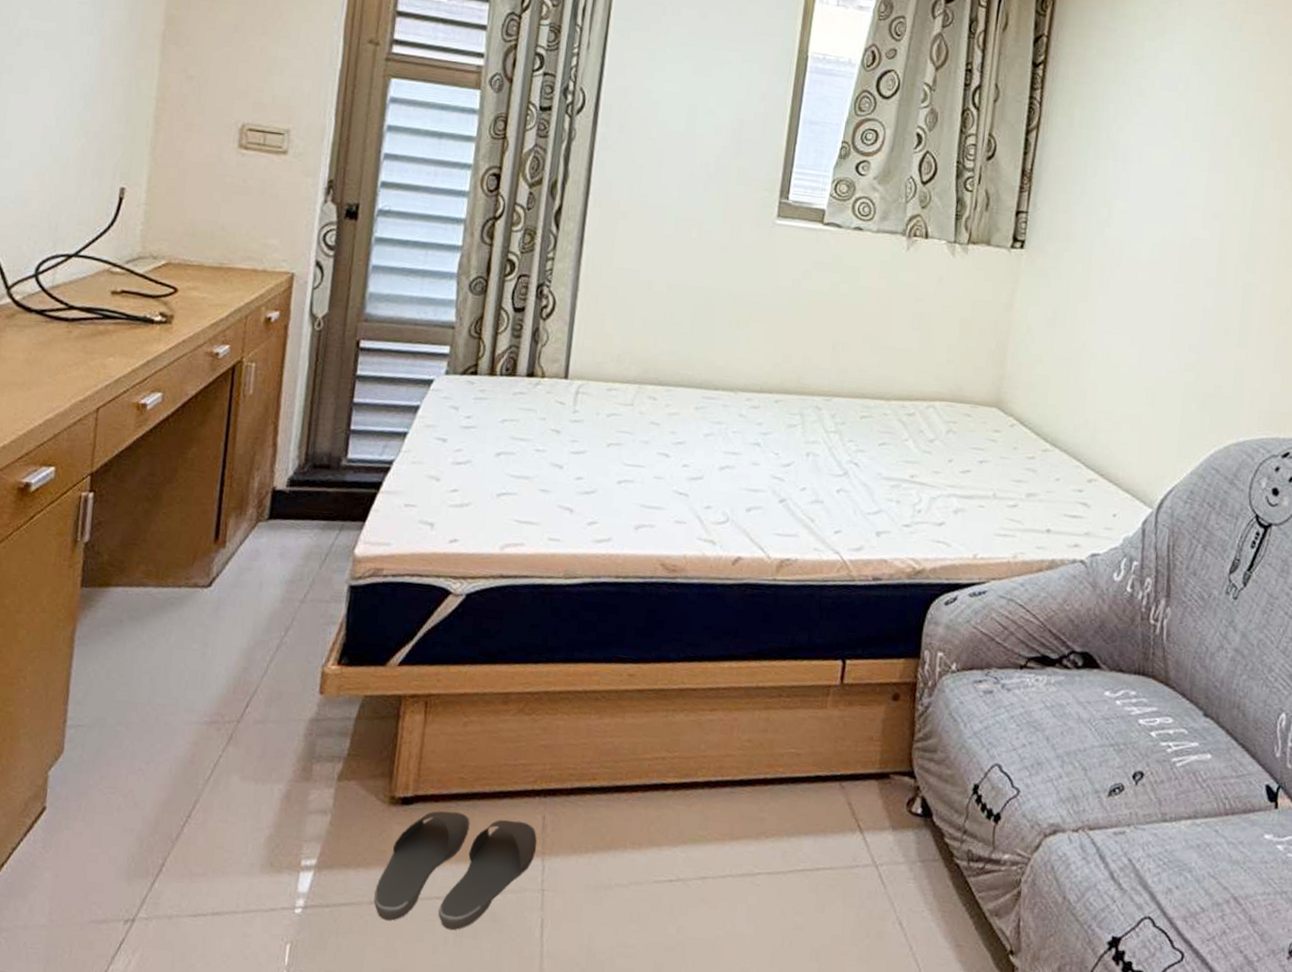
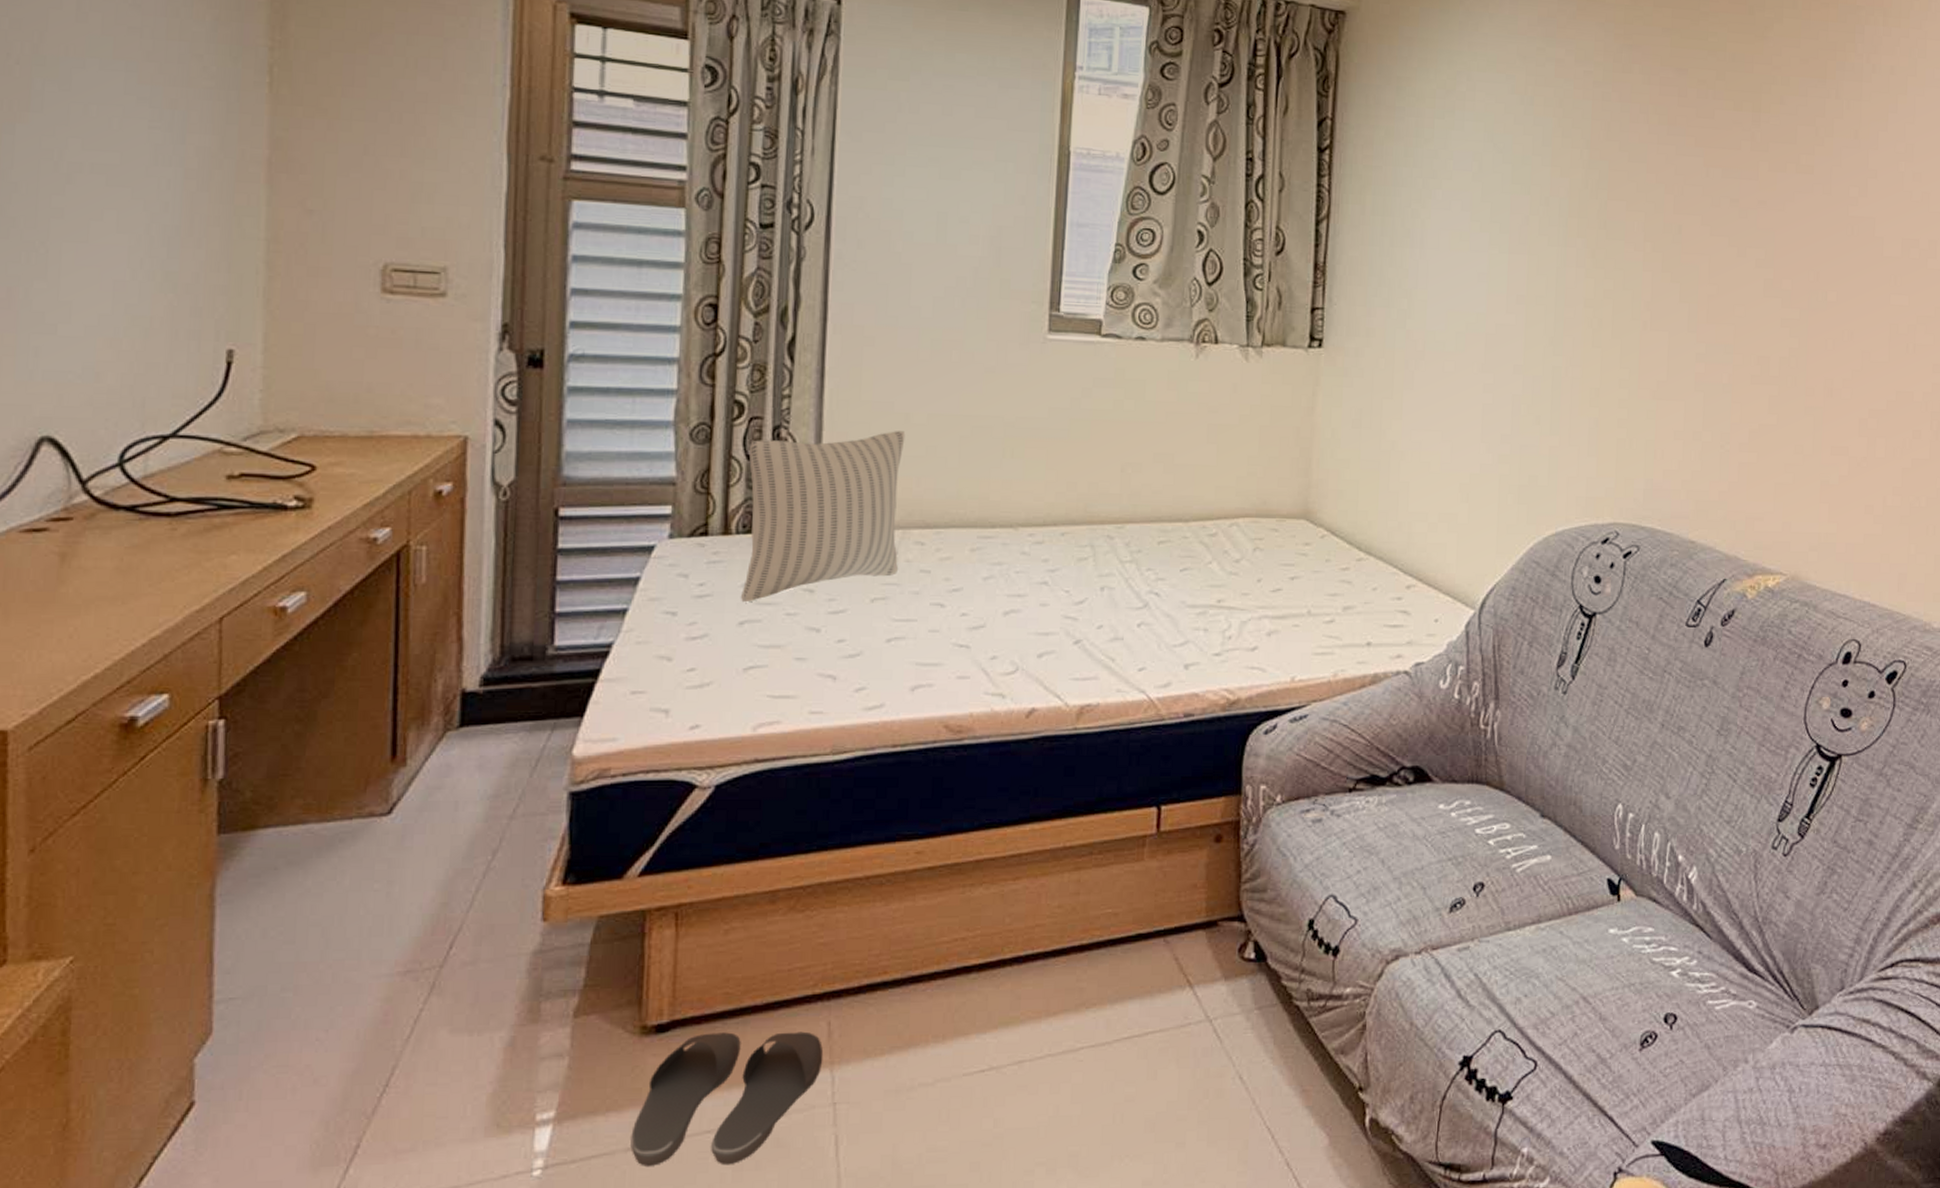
pillow: none [499,295,648,437] -> present [740,431,906,603]

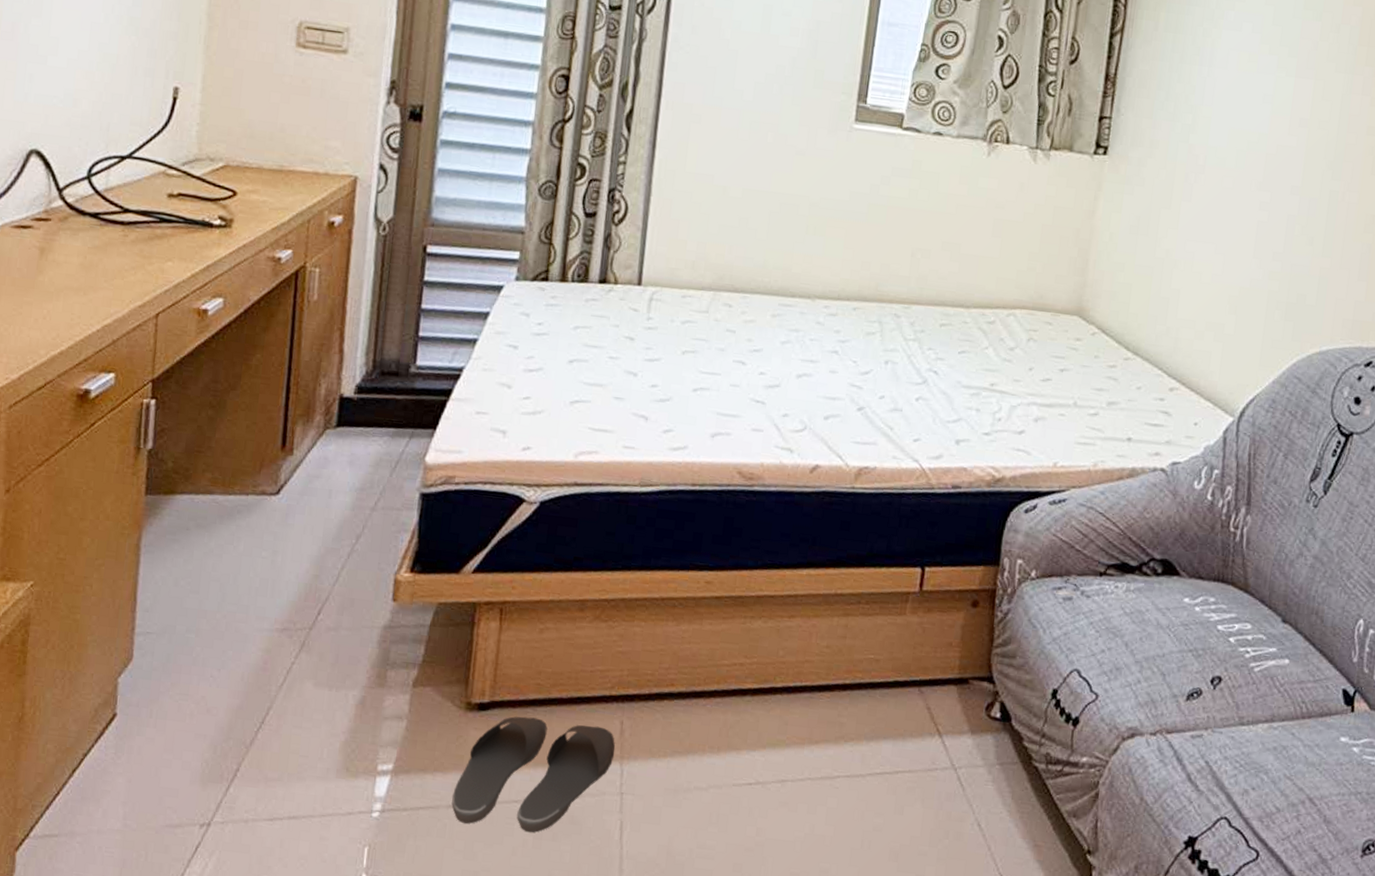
pillow: present [740,431,906,603] -> none [571,199,722,344]

